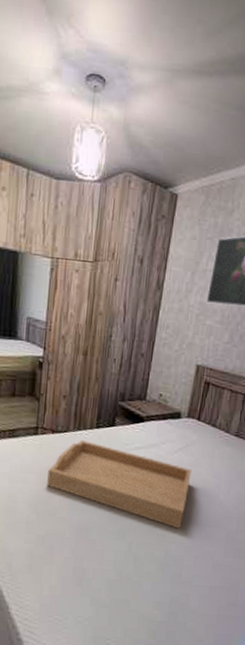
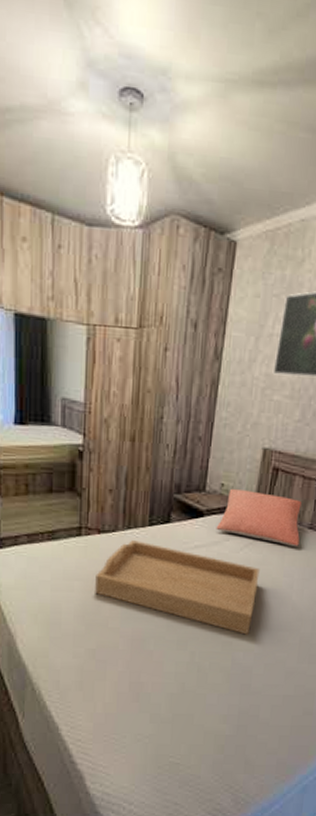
pillow: none [154,398,229,452] -> present [216,488,302,547]

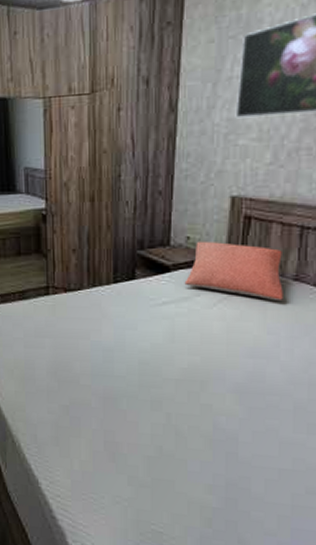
serving tray: present [95,540,260,635] -> none [65,298,238,398]

